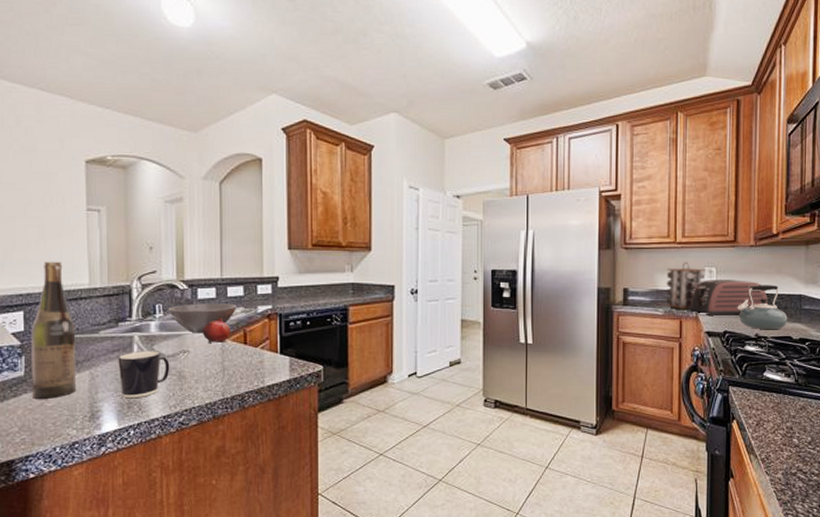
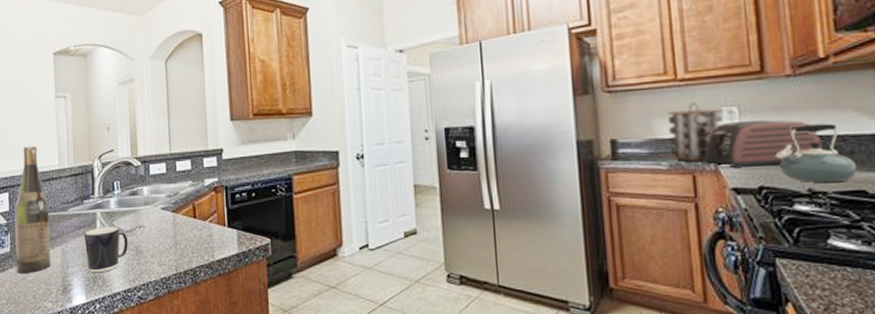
bowl: present [168,303,238,333] -> none [124,177,186,208]
fruit: present [202,317,231,344] -> none [155,191,181,218]

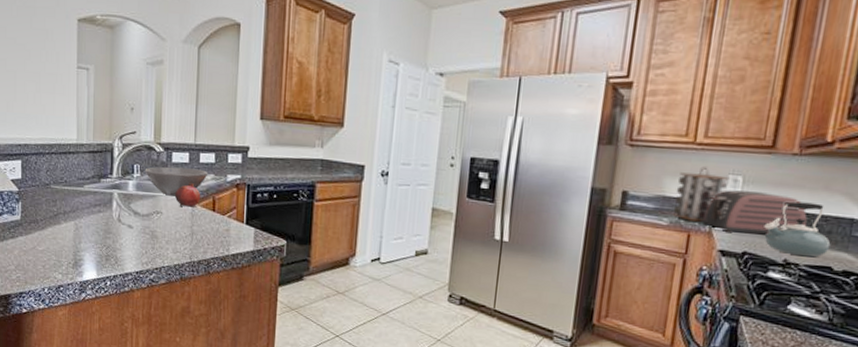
wine bottle: present [14,145,51,273] -> none [27,115,64,243]
mug: present [84,226,129,273] -> none [99,207,144,252]
bowl: none [124,177,186,208] -> present [145,166,209,196]
fruit: none [155,191,181,218] -> present [174,182,201,207]

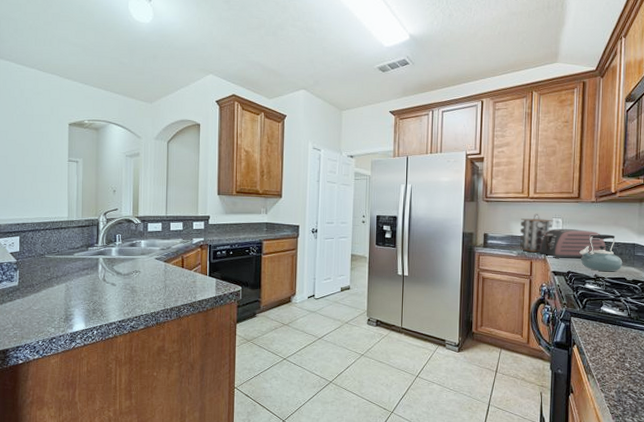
bowl: present [145,166,209,196] -> none [125,235,178,258]
fruit: present [174,182,201,207] -> none [150,246,172,266]

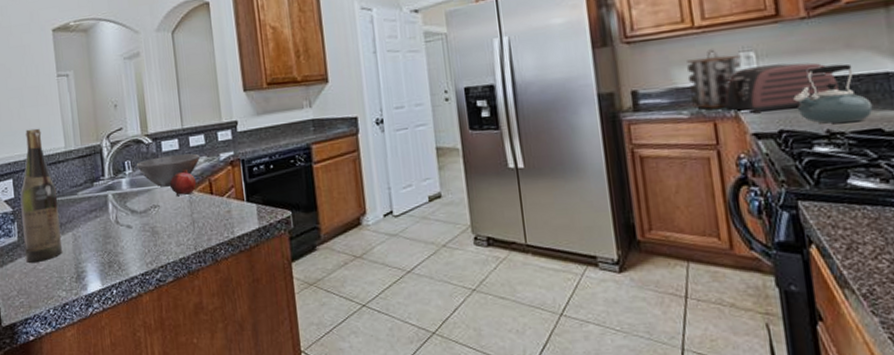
wine bottle: none [24,199,57,304] -> present [20,128,62,263]
bowl: none [125,235,178,258] -> present [136,153,201,187]
fruit: none [150,246,172,266] -> present [169,168,197,197]

